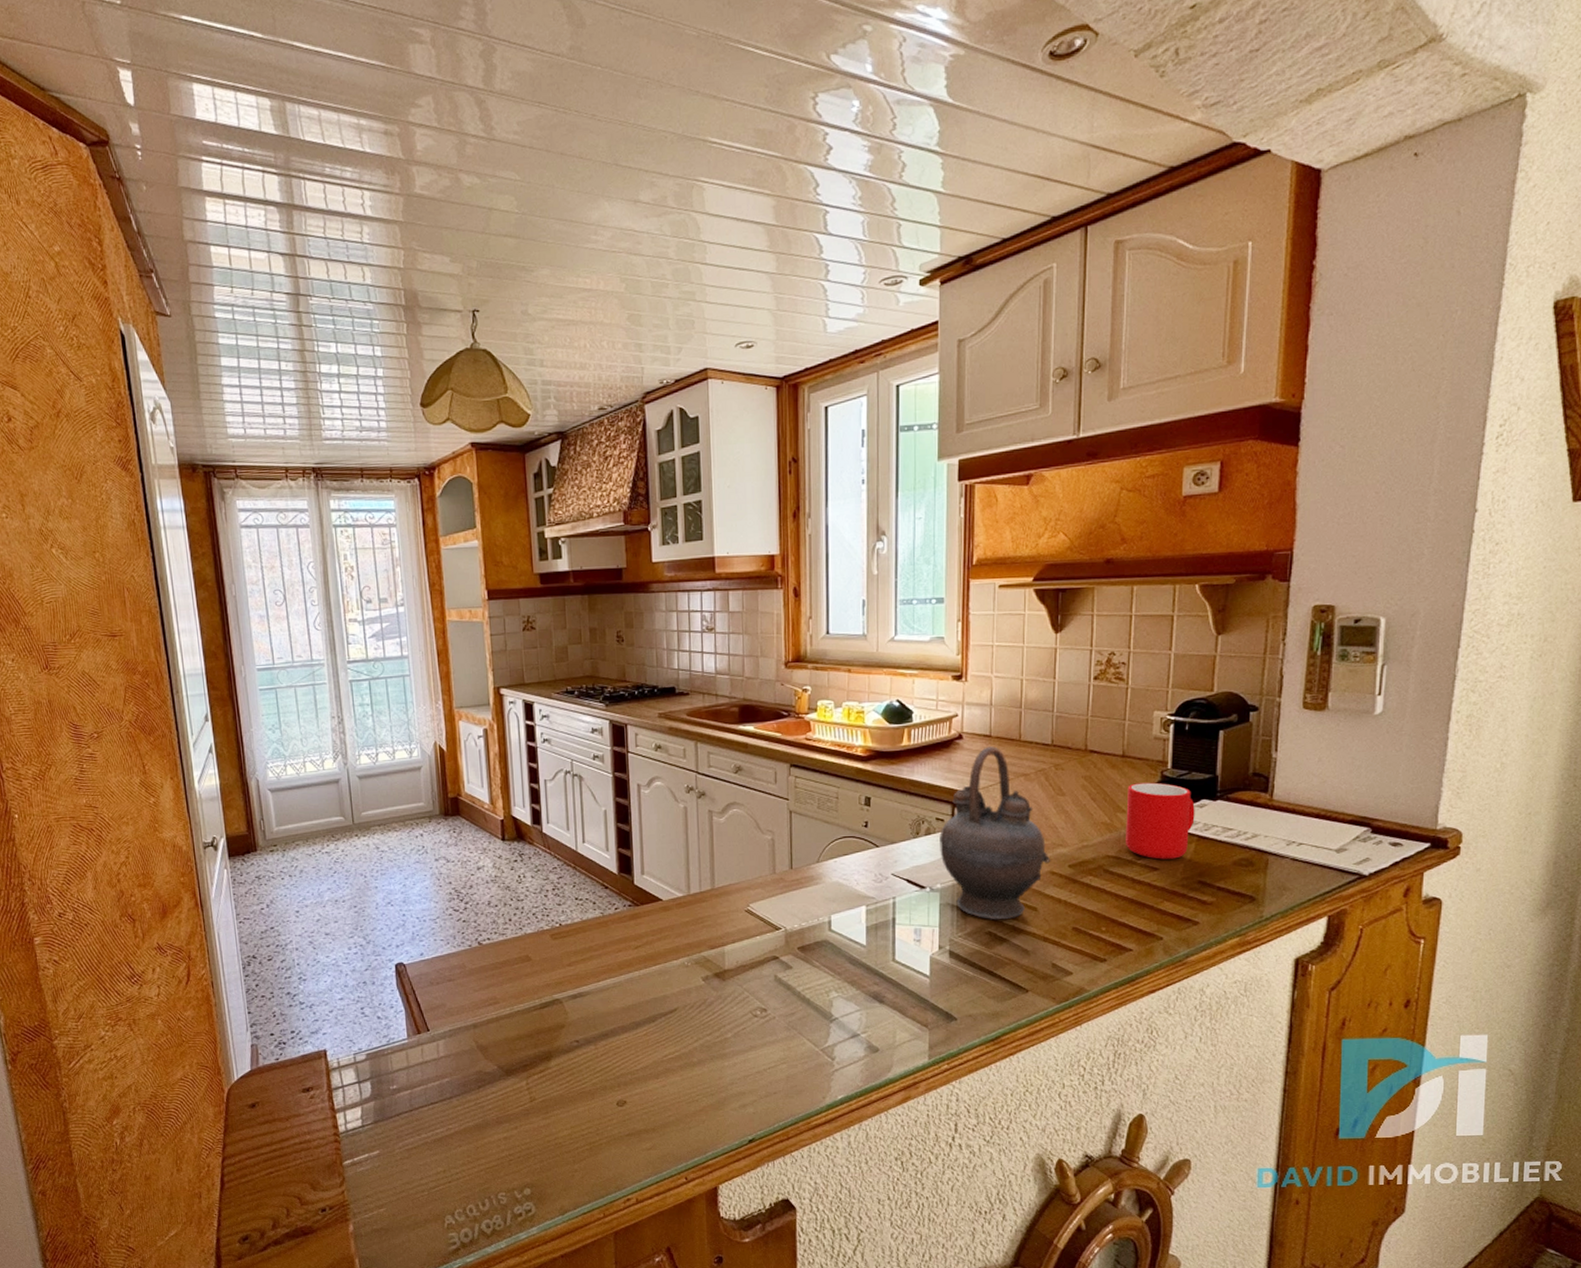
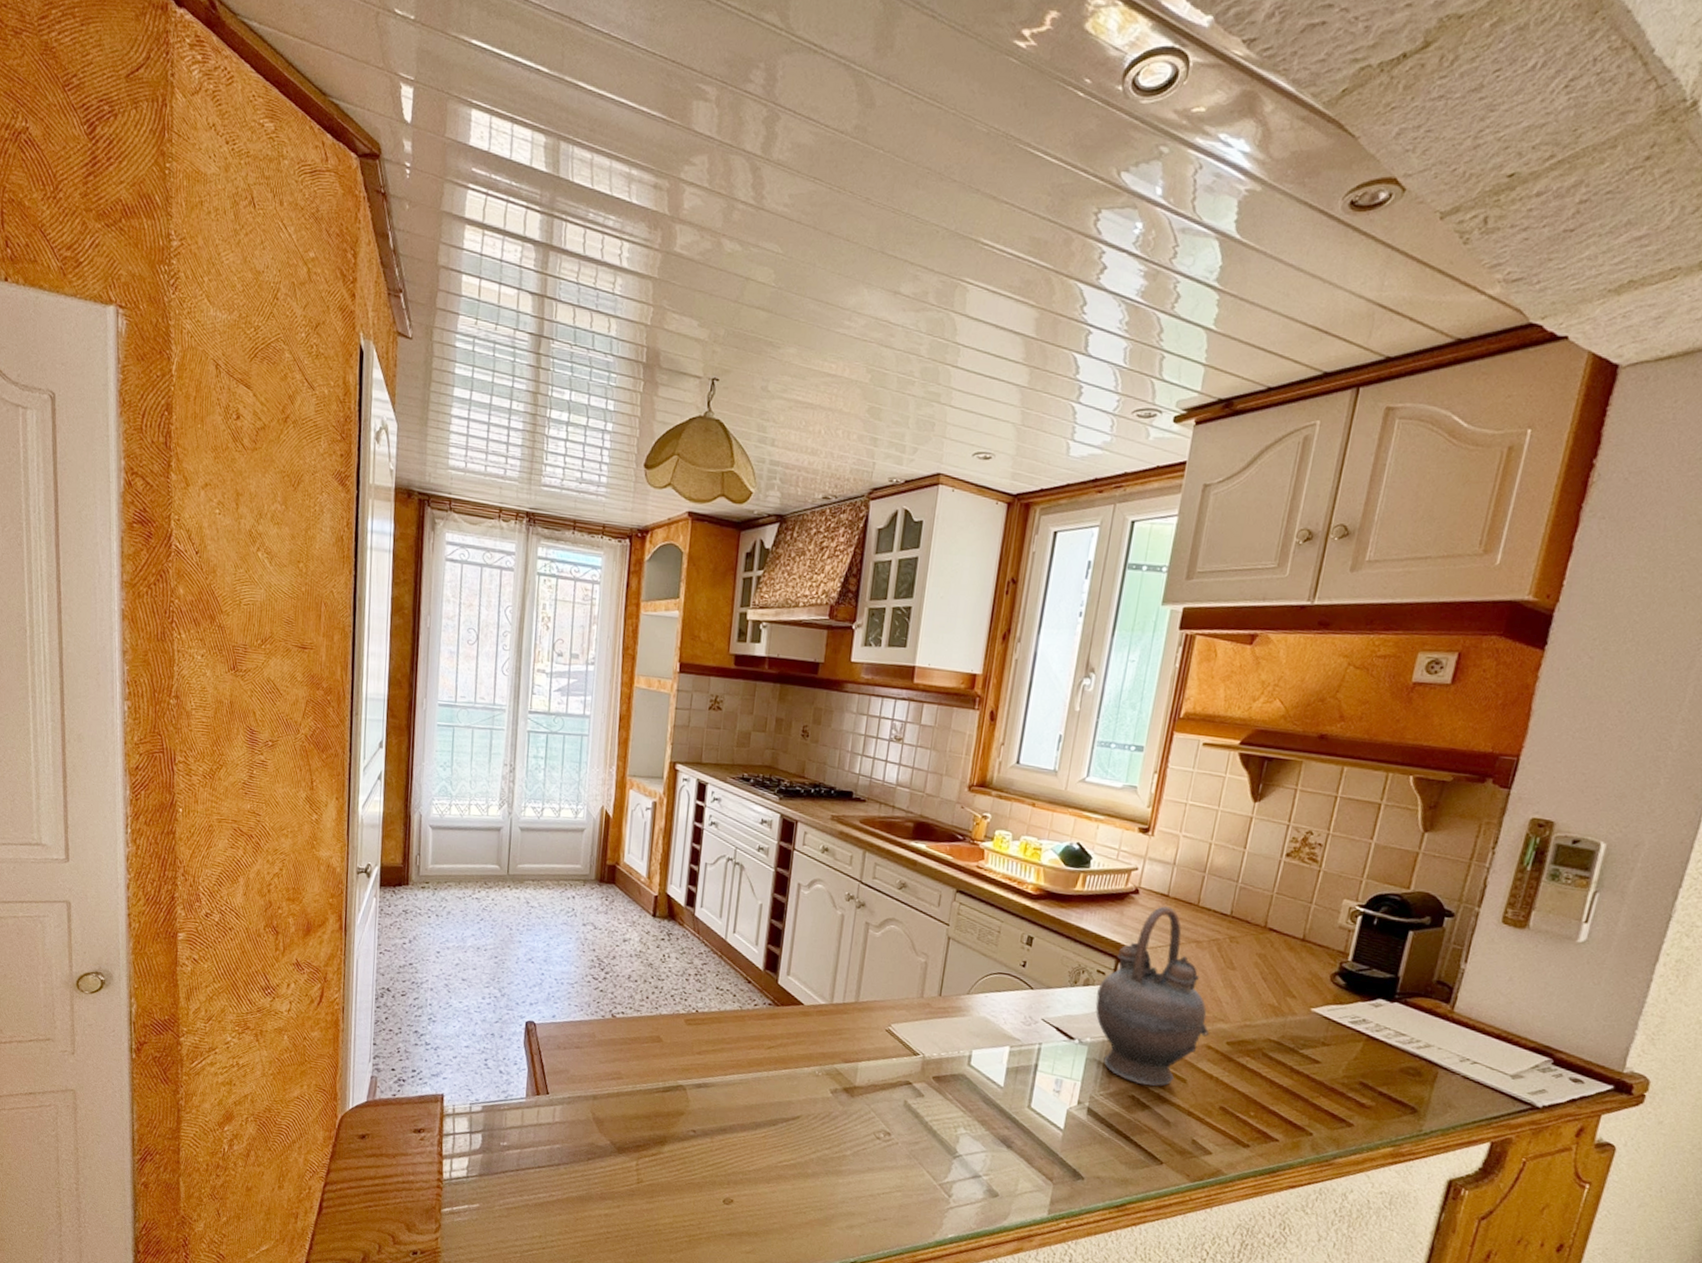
cup: present [1126,782,1195,859] -> none [1290,970,1370,1055]

